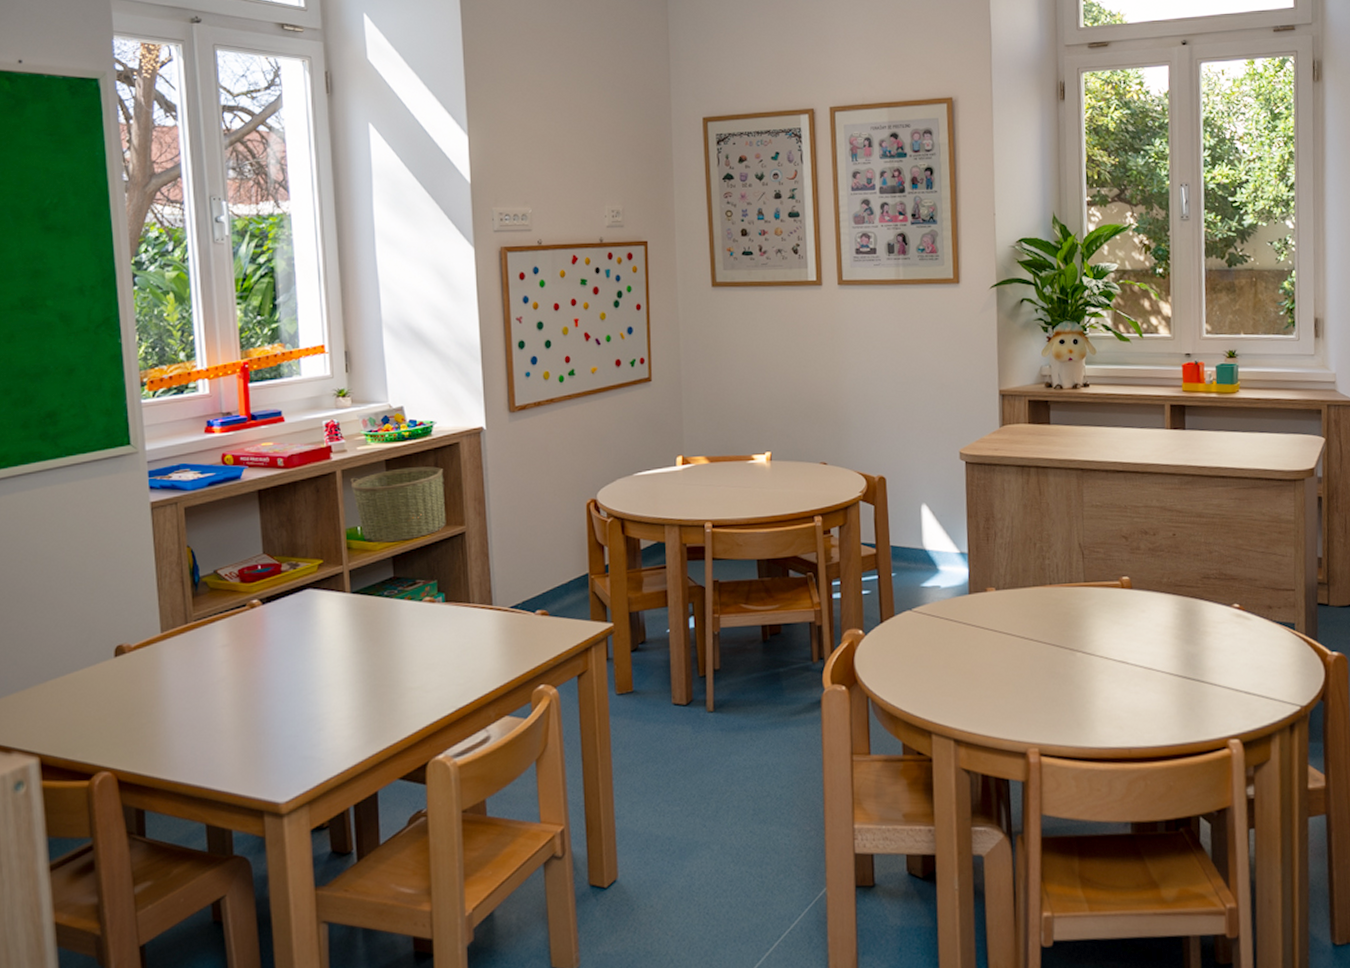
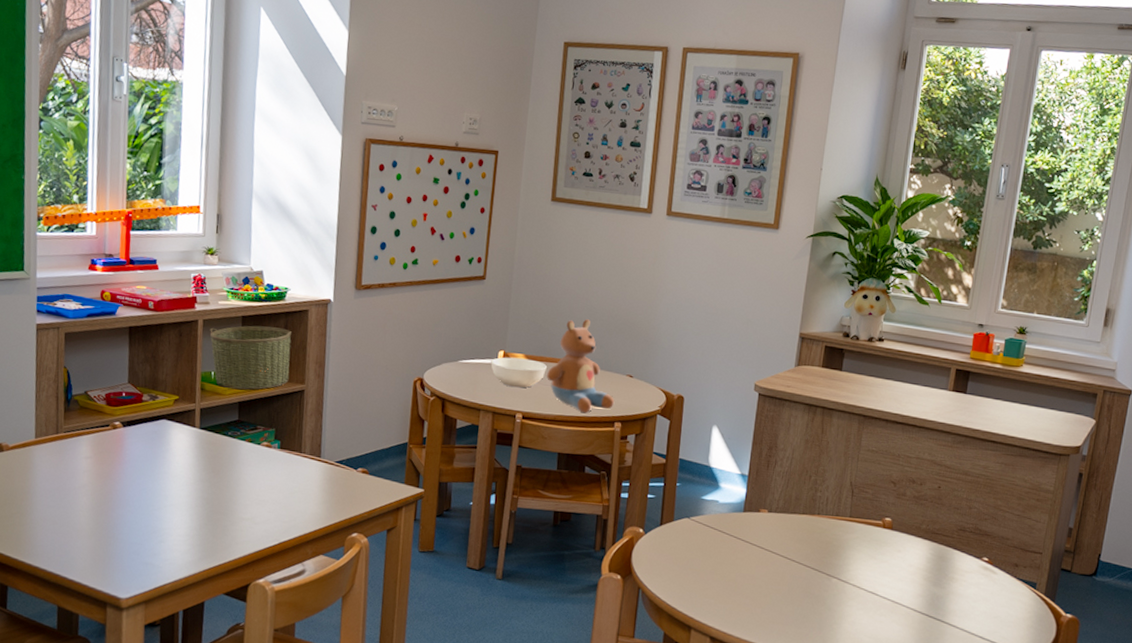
bowl: none [669,461,733,495] -> present [490,357,548,388]
stuffed toy: none [733,408,811,512] -> present [547,319,615,414]

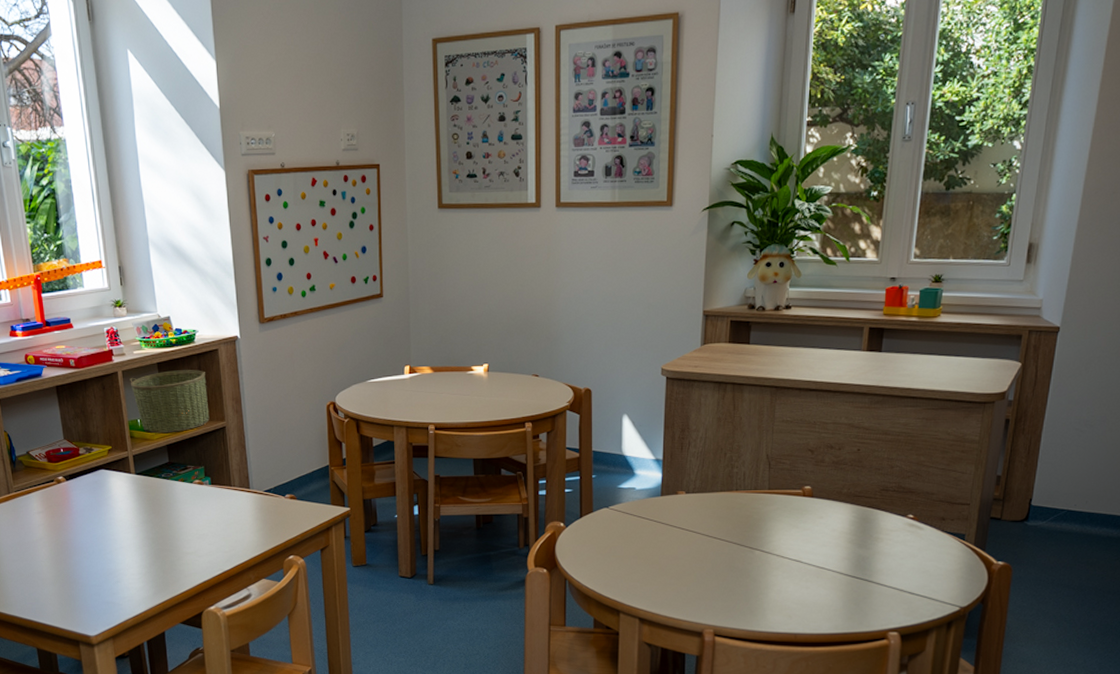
bowl: present [490,357,548,388] -> none [398,371,454,400]
stuffed toy: present [547,319,615,414] -> none [454,324,523,418]

